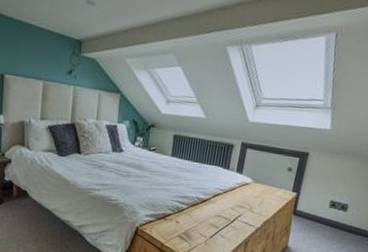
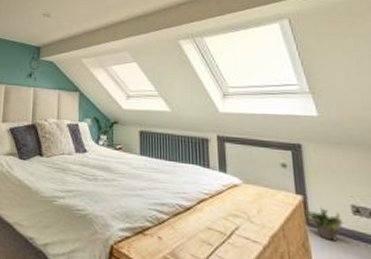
potted plant: none [293,202,320,226] -> present [302,208,343,241]

